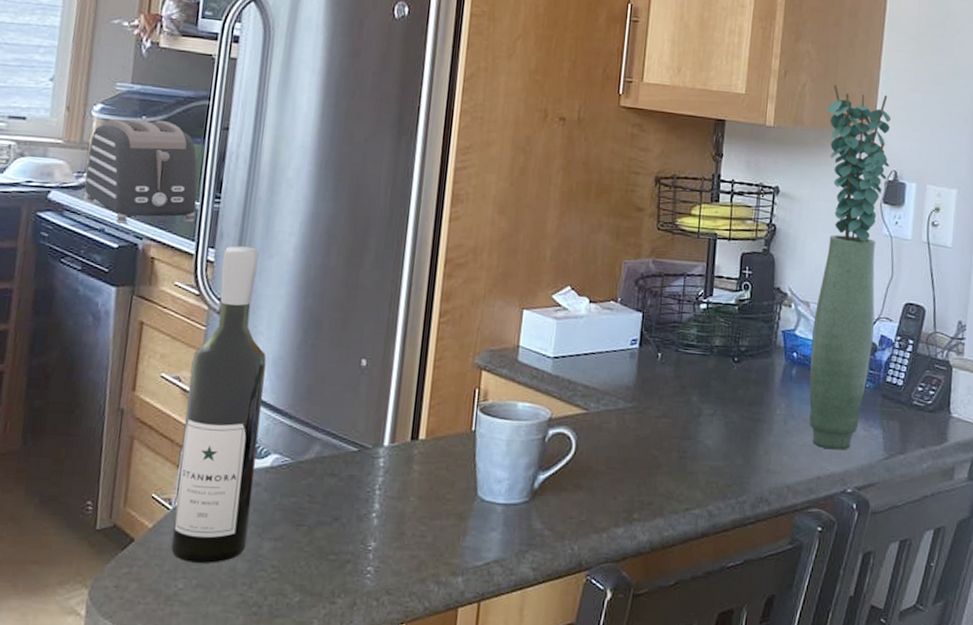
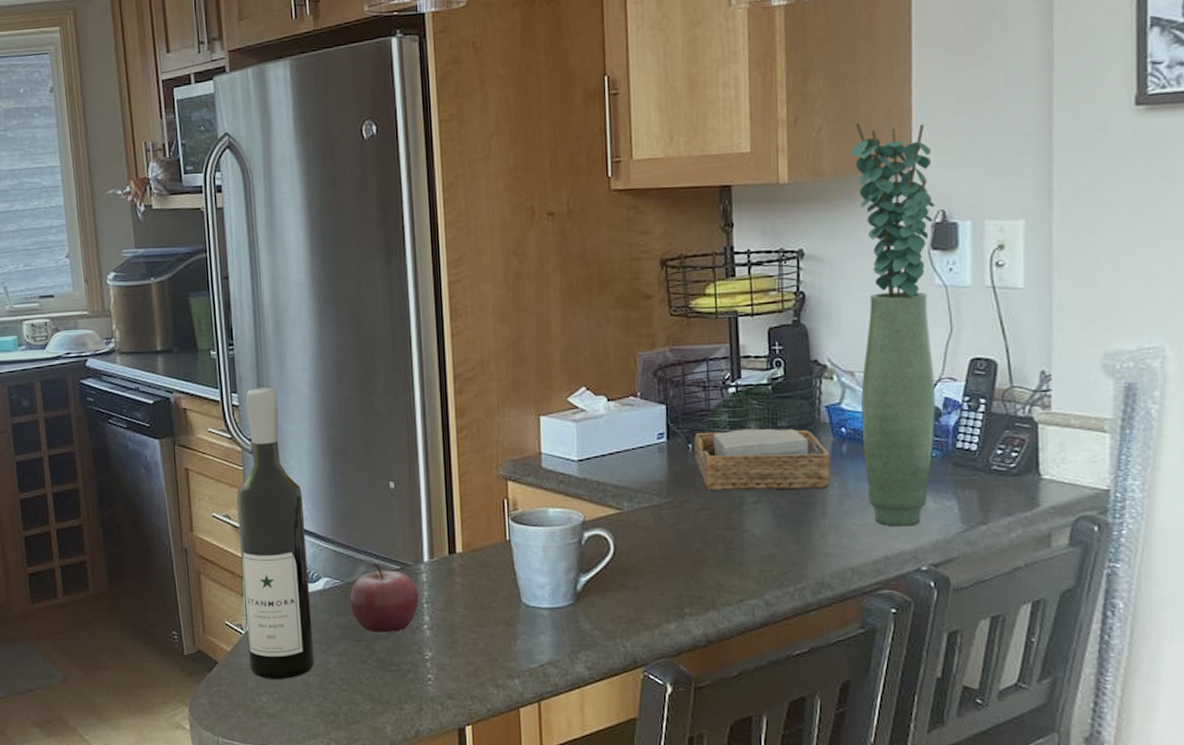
toaster: present [84,119,198,224] -> none [111,279,214,381]
fruit: none [296,441,373,518] -> present [349,562,419,632]
napkin holder: none [662,342,781,408] -> present [694,428,831,491]

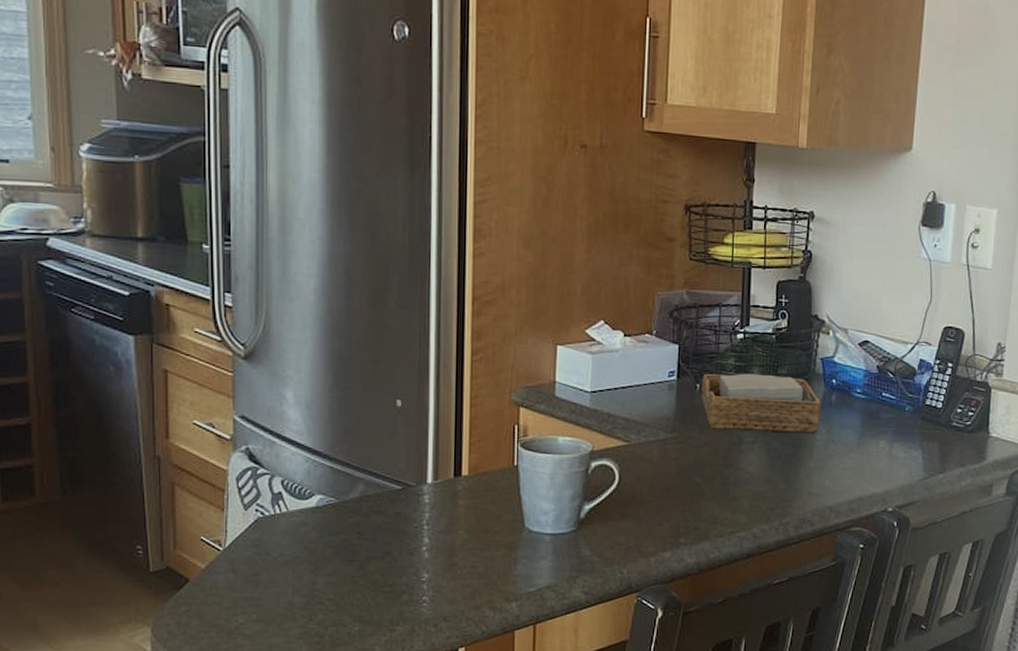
bottle: present [236,387,314,679] -> none [223,289,301,599]
fruit: present [349,562,419,632] -> none [344,481,419,553]
vase: present [850,123,936,527] -> none [849,101,930,472]

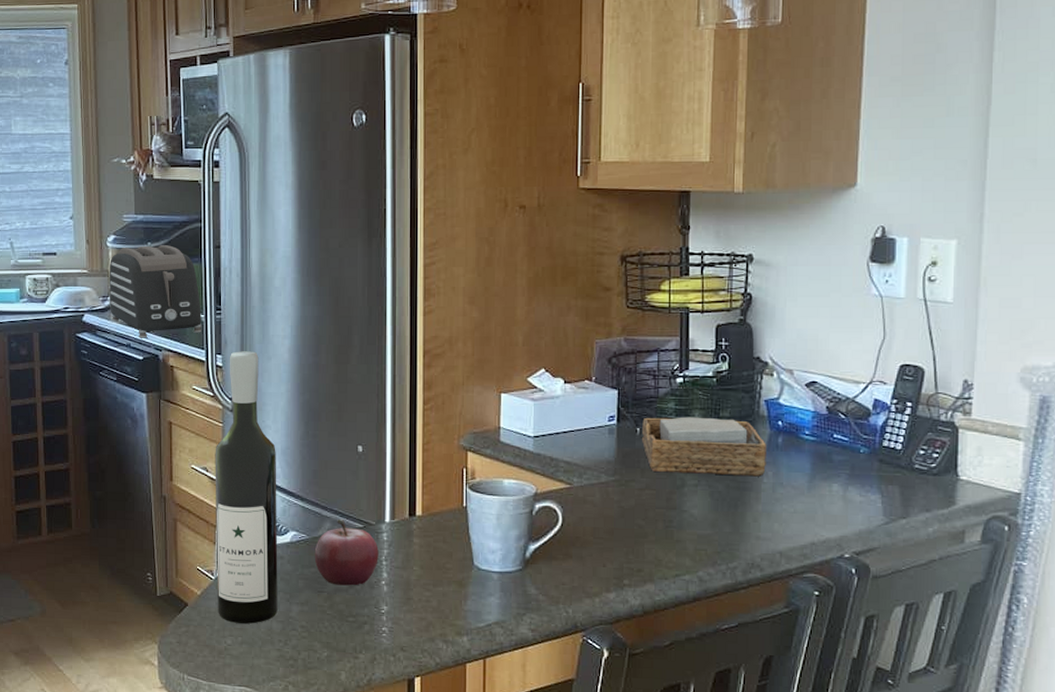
toaster: none [82,159,205,270] -> present [109,245,201,338]
bottle: none [223,289,301,599] -> present [215,351,278,624]
fruit: none [344,481,419,553] -> present [314,519,379,586]

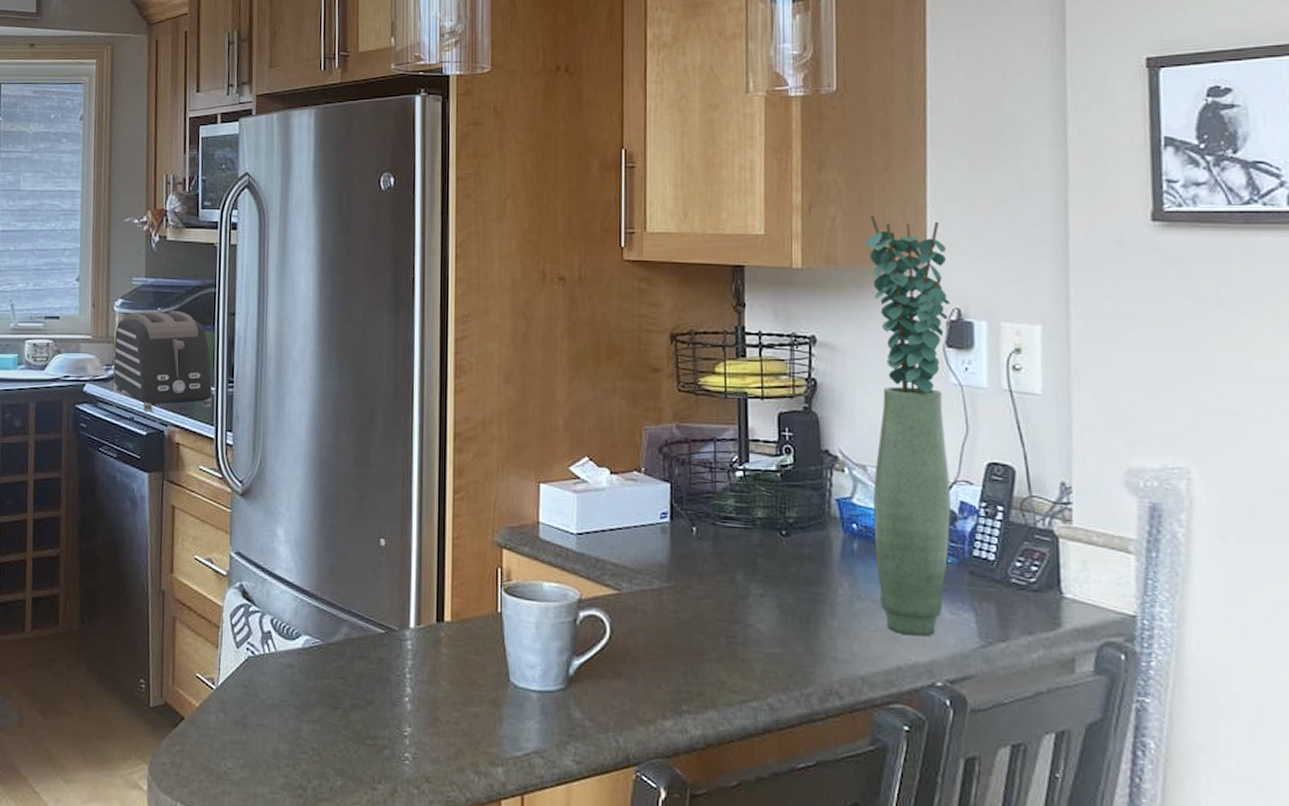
bottle: present [215,351,278,624] -> none [218,428,290,744]
fruit: present [314,519,379,586] -> none [329,623,402,702]
napkin holder: present [642,416,766,477] -> none [699,515,841,588]
vase: none [796,141,876,516] -> present [865,215,951,637]

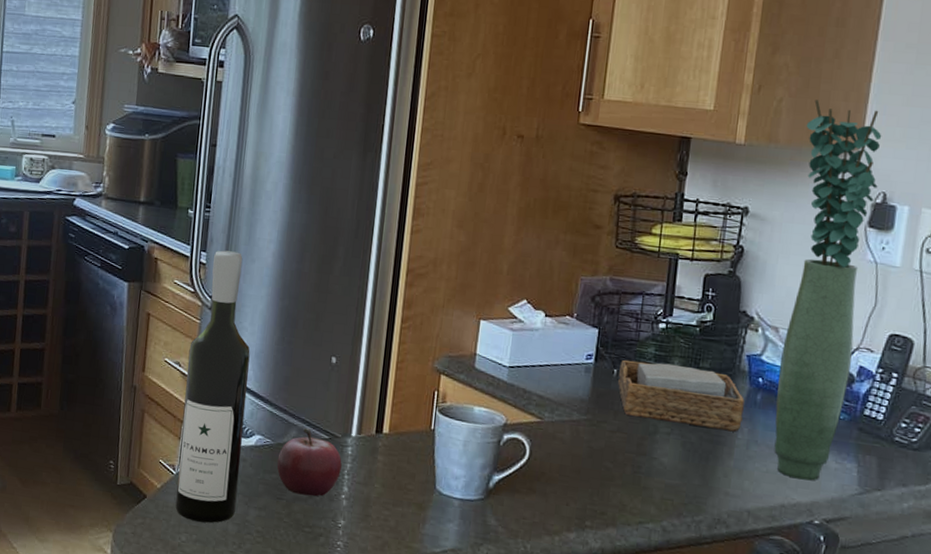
toaster: present [113,311,212,412] -> none [101,137,191,229]
bottle: none [218,428,290,744] -> present [175,250,250,523]
fruit: none [329,623,402,702] -> present [277,428,342,496]
napkin holder: none [699,515,841,588] -> present [618,359,745,432]

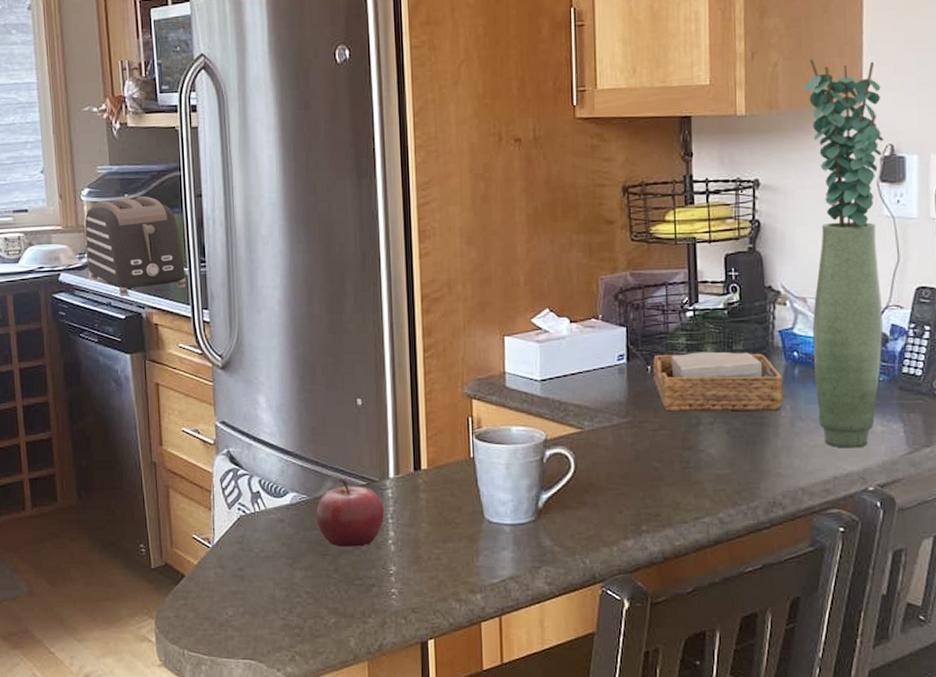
toaster: none [101,137,191,229] -> present [85,196,186,296]
bottle: present [175,250,250,523] -> none [206,304,280,593]

